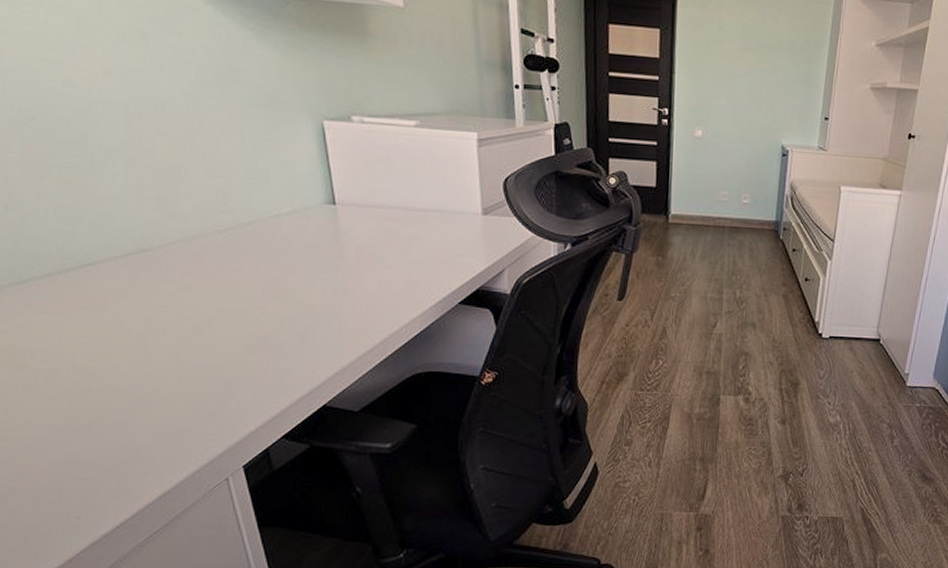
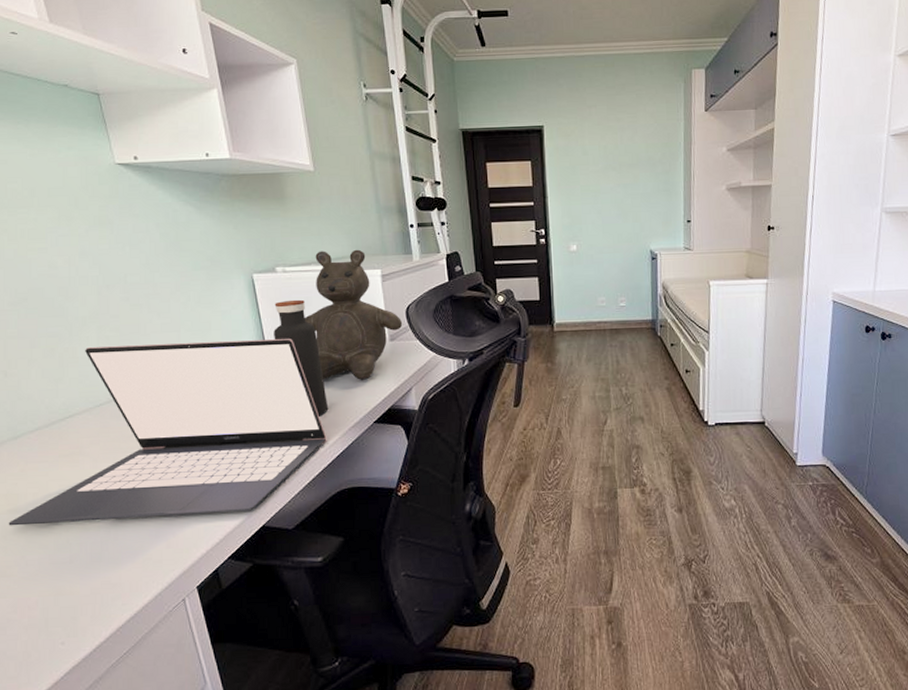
laptop: none [10,185,403,389] -> present [8,339,327,526]
water bottle: none [346,155,407,290] -> present [274,299,329,415]
teddy bear: none [383,103,499,256] -> present [304,249,403,381]

